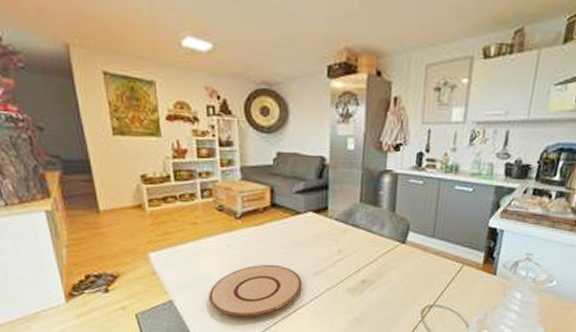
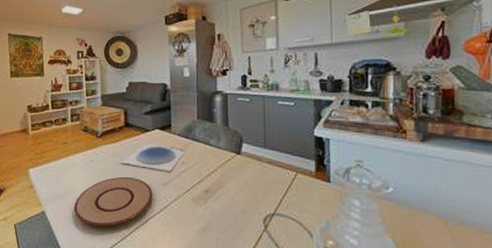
plate: none [265,228,342,260] -> present [121,144,184,171]

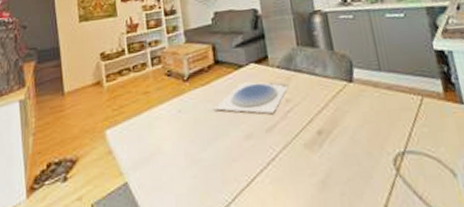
plate: present [74,176,153,228] -> none [163,125,257,196]

